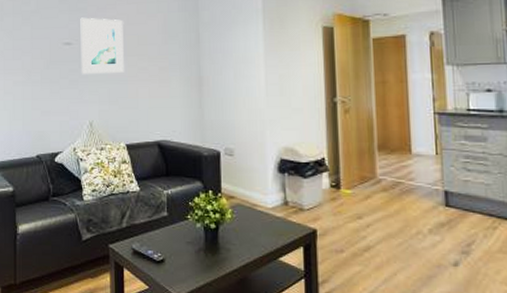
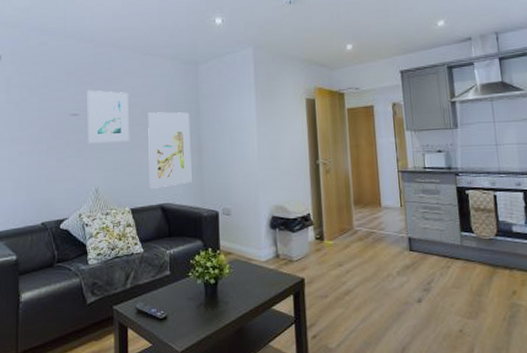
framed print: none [144,41,191,124] -> present [148,112,192,189]

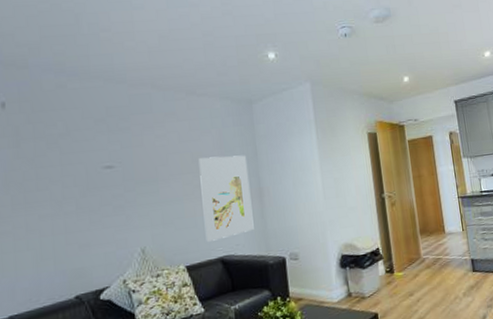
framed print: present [87,90,129,144] -> none [123,137,178,199]

